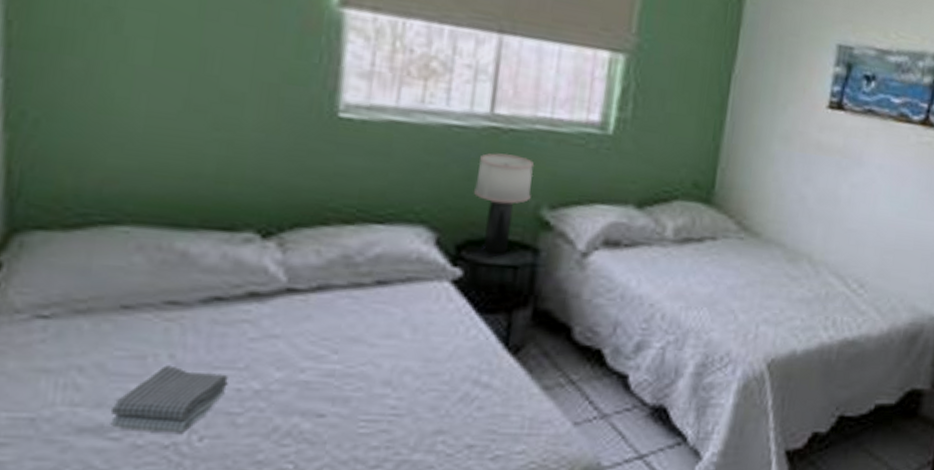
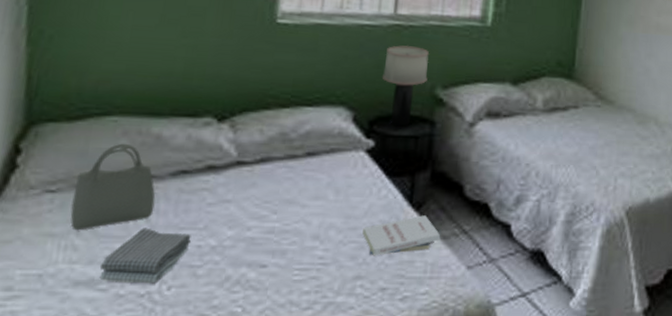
handbag: none [70,260,182,366] -> present [70,143,156,231]
books: none [446,361,543,408] -> present [362,215,441,256]

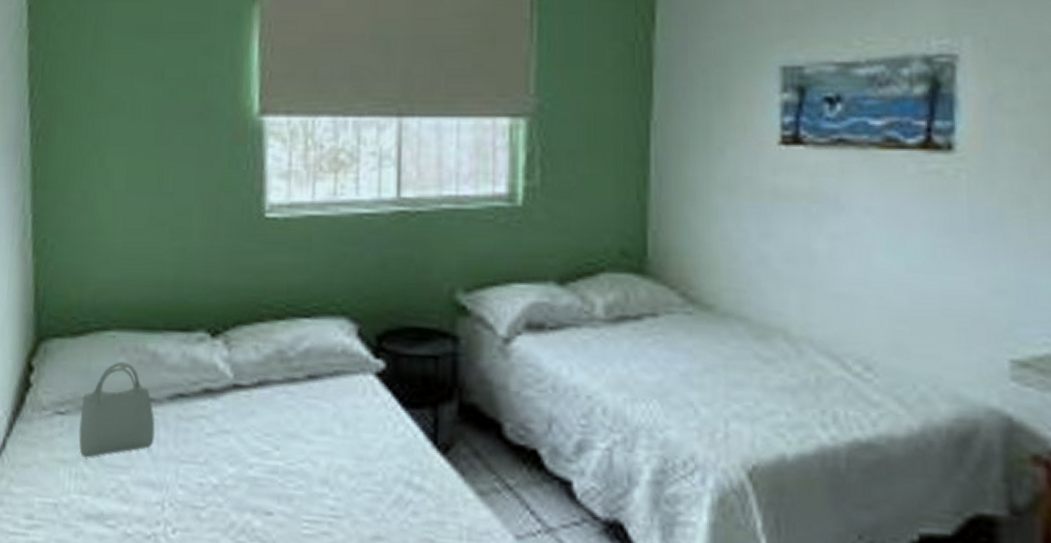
towel: present [99,227,192,284] -> none [107,458,193,524]
books: present [362,215,441,256] -> none [379,461,477,512]
table lamp: present [381,45,429,127] -> none [388,238,445,344]

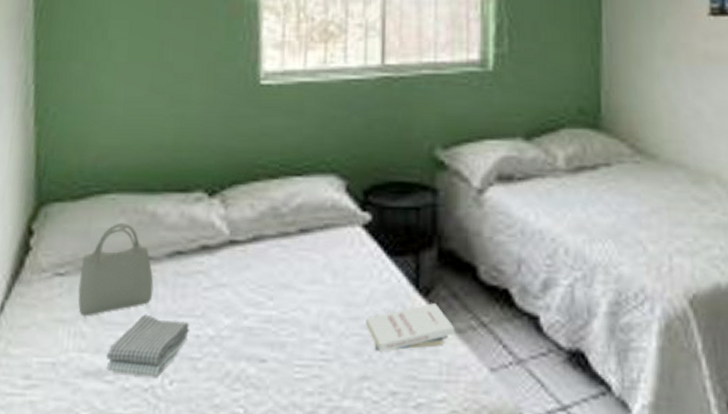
towel: none [107,458,193,524] -> present [106,314,190,377]
books: none [379,461,477,512] -> present [366,303,455,353]

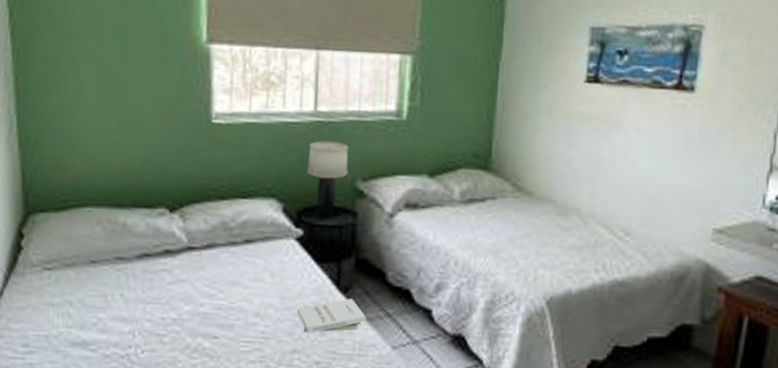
handbag: present [78,222,154,317] -> none [64,230,126,302]
towel: present [106,314,190,377] -> none [89,301,157,348]
table lamp: none [373,101,425,196] -> present [306,141,349,217]

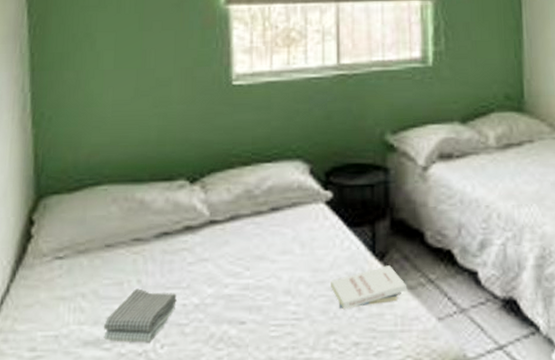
towel: none [89,301,157,348] -> present [103,288,178,343]
table lamp: present [306,141,349,217] -> none [332,94,376,176]

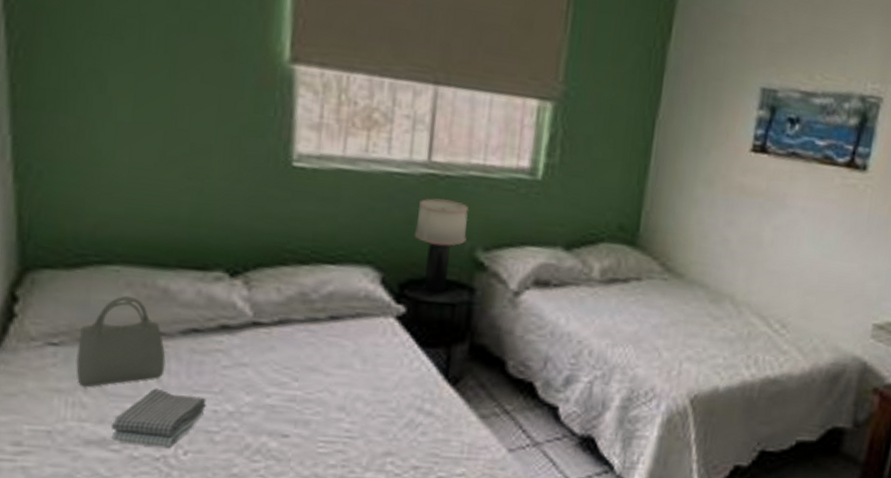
handbag: none [76,210,144,294] -> present [76,295,166,388]
books: present [331,265,408,310] -> none [393,391,480,433]
table lamp: none [332,94,376,176] -> present [413,198,469,293]

